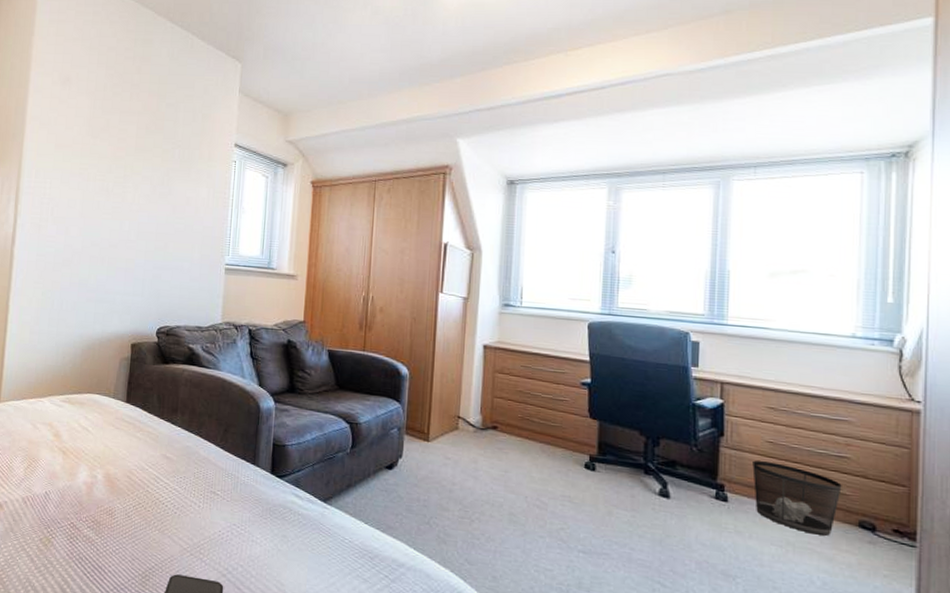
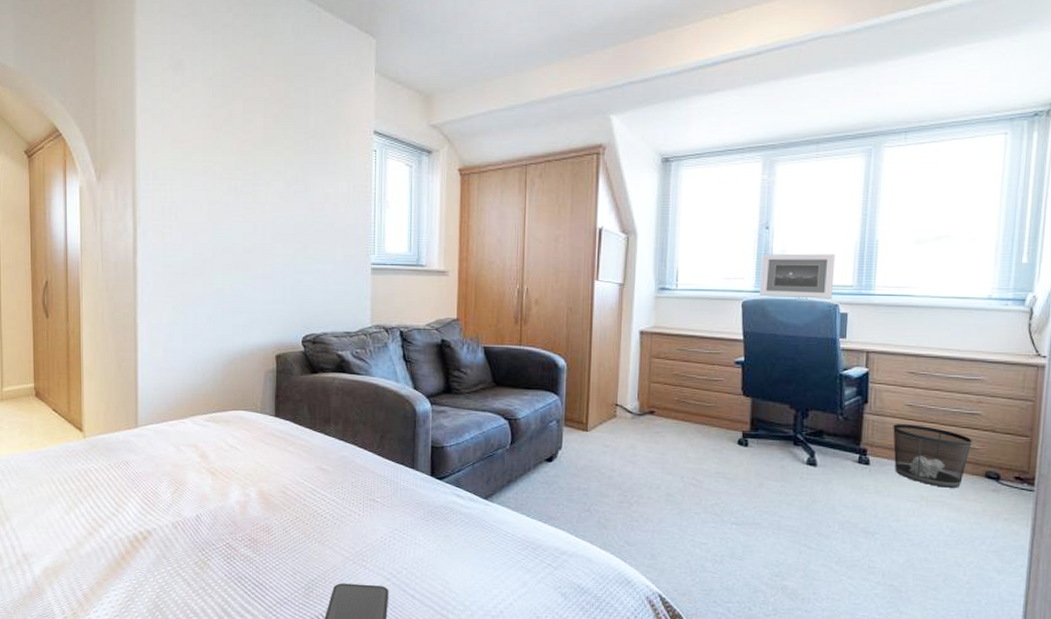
picture frame: none [606,278,685,326] -> present [760,253,836,299]

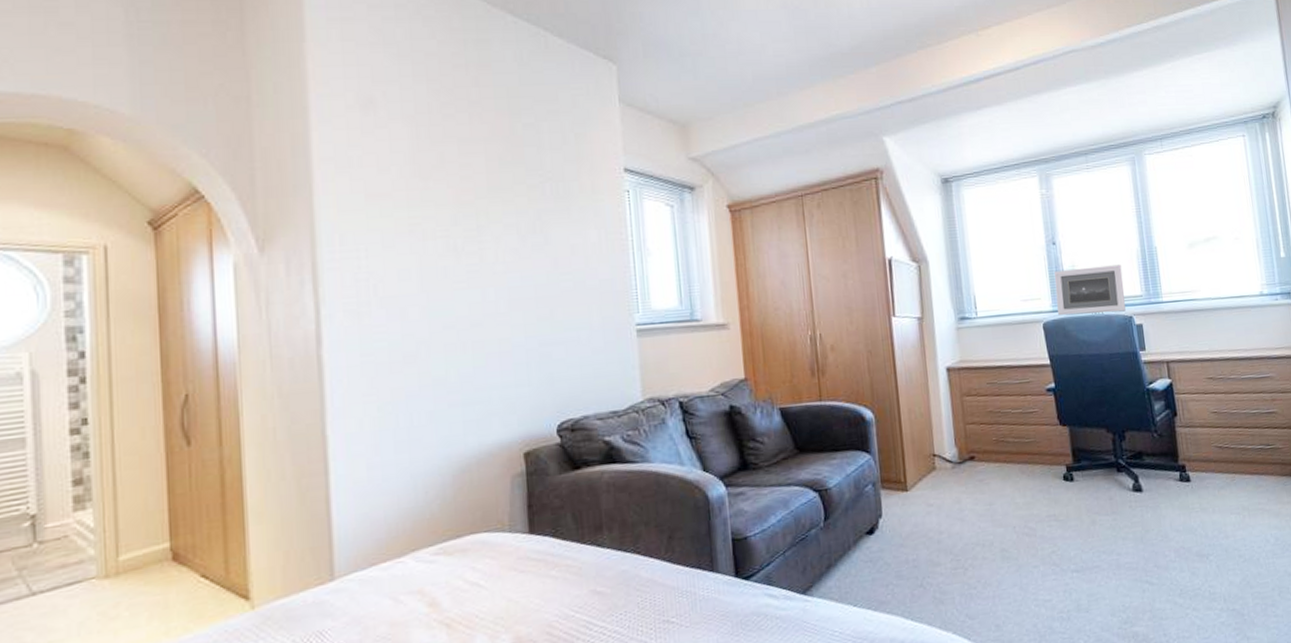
waste bin: present [893,424,972,488] -> none [1204,431,1275,494]

